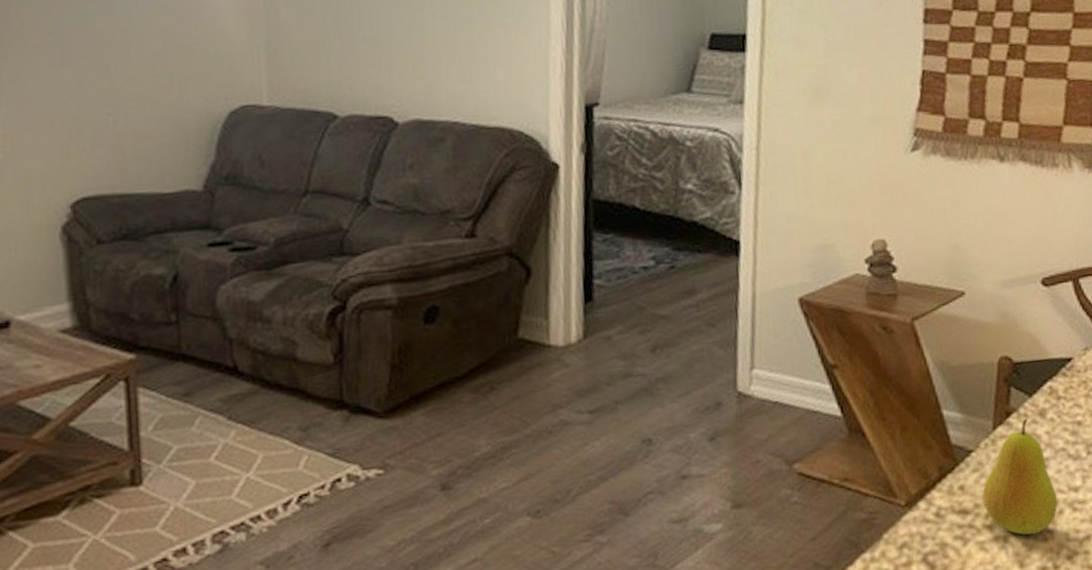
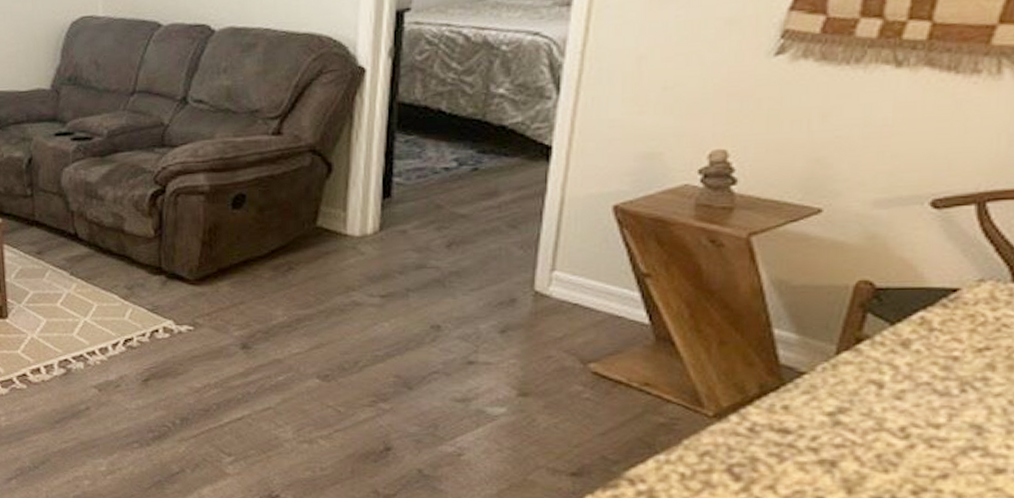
fruit: present [982,419,1058,535] -> none [810,347,909,464]

